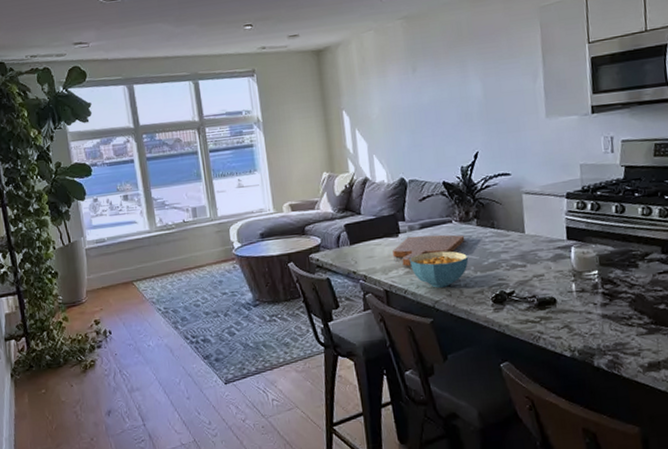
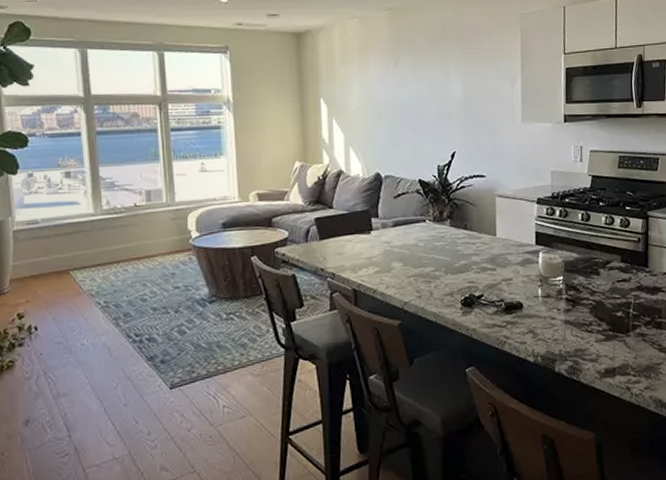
cutting board: present [393,234,465,266] -> none [364,233,438,265]
cereal bowl: present [410,251,469,288] -> none [381,251,440,289]

